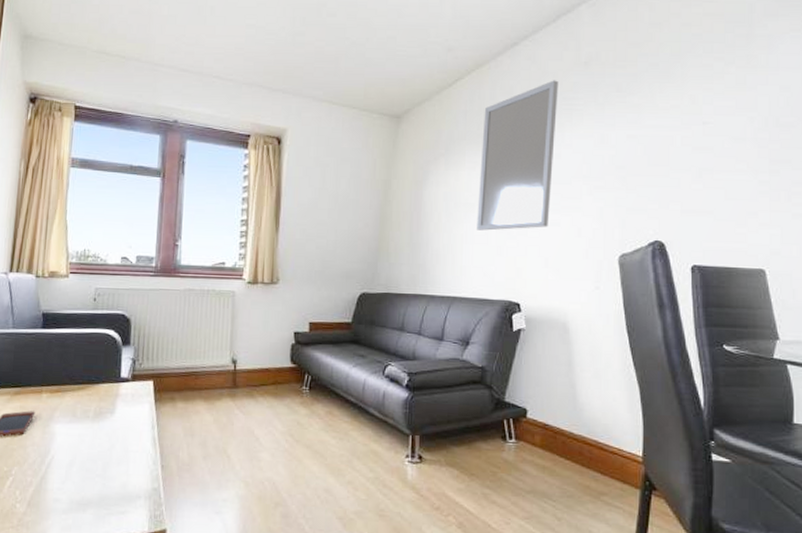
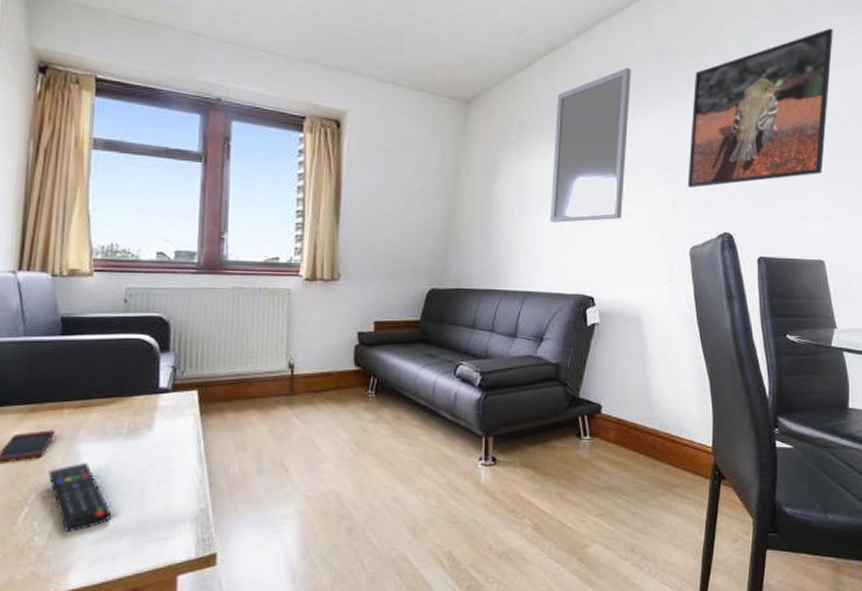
remote control: none [29,440,79,501] -> present [48,462,112,532]
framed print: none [616,33,773,196] -> present [687,28,833,188]

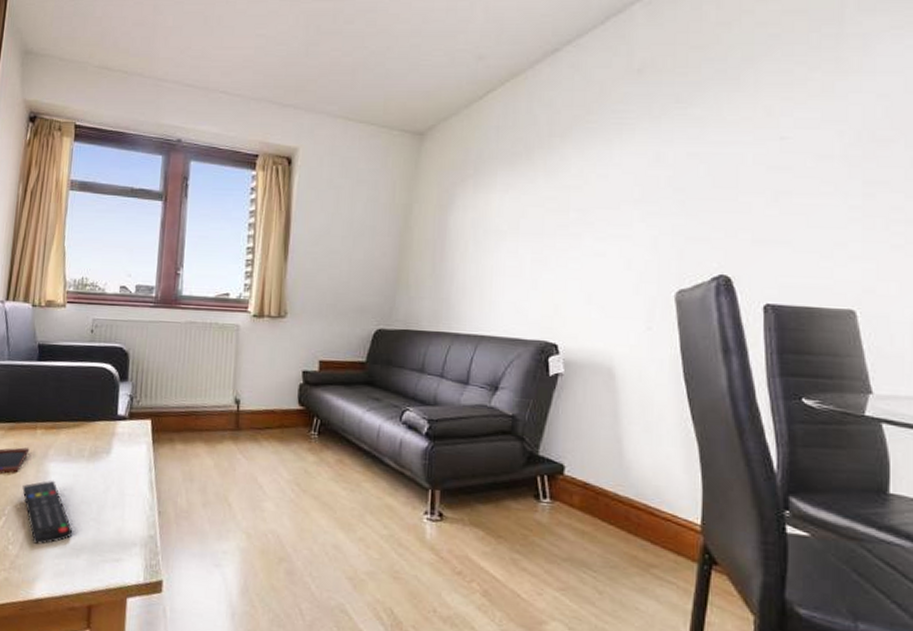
home mirror: present [550,67,631,223] -> none [509,90,607,262]
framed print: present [687,28,833,188] -> none [673,31,869,223]

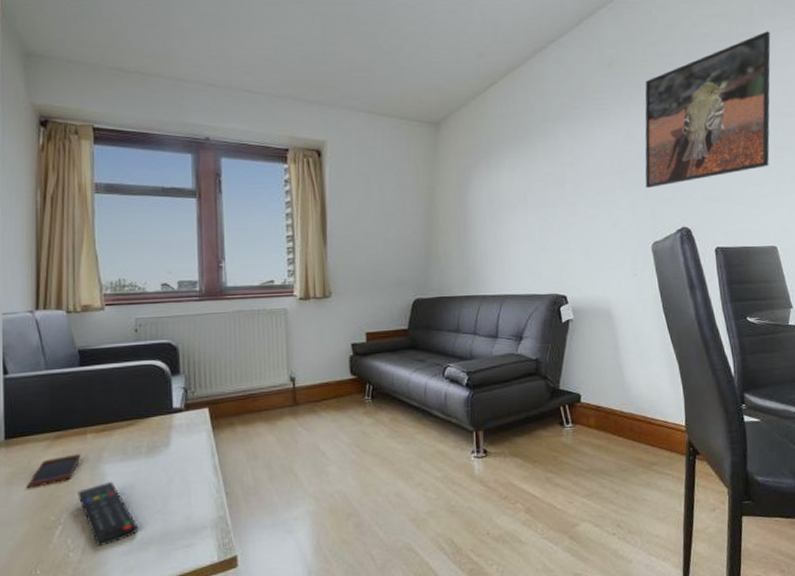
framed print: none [673,31,869,223] -> present [645,31,771,188]

